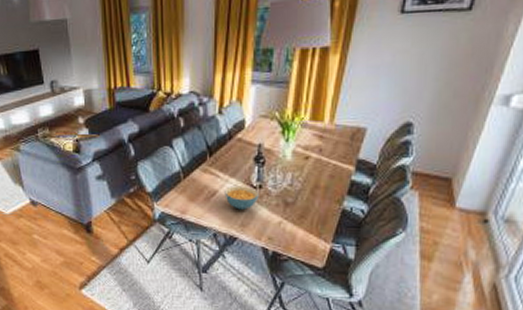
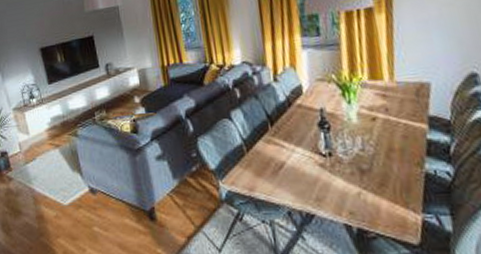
cereal bowl: present [224,186,259,210] -> none [292,155,331,182]

